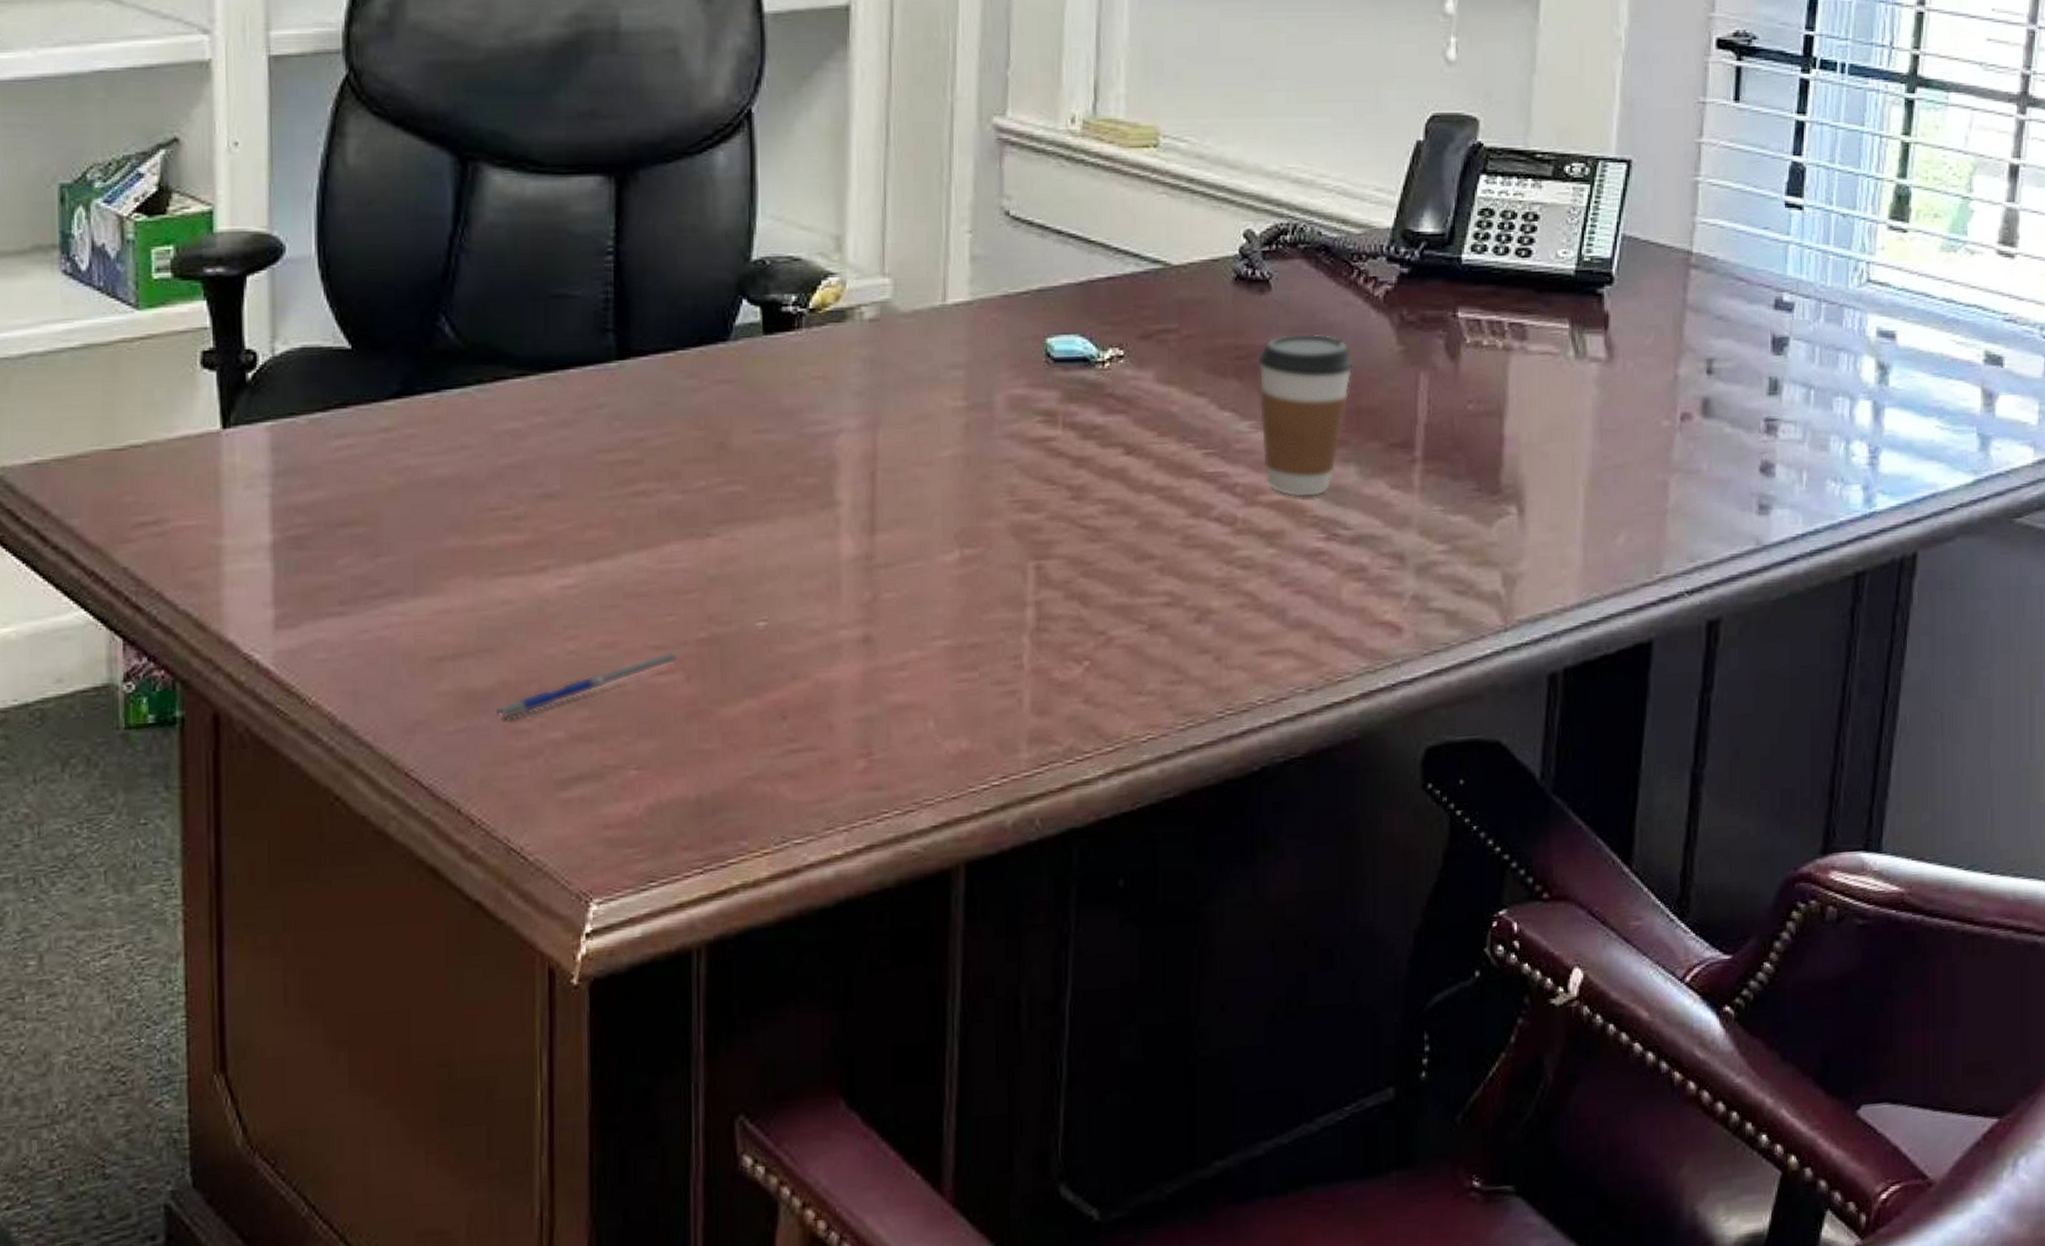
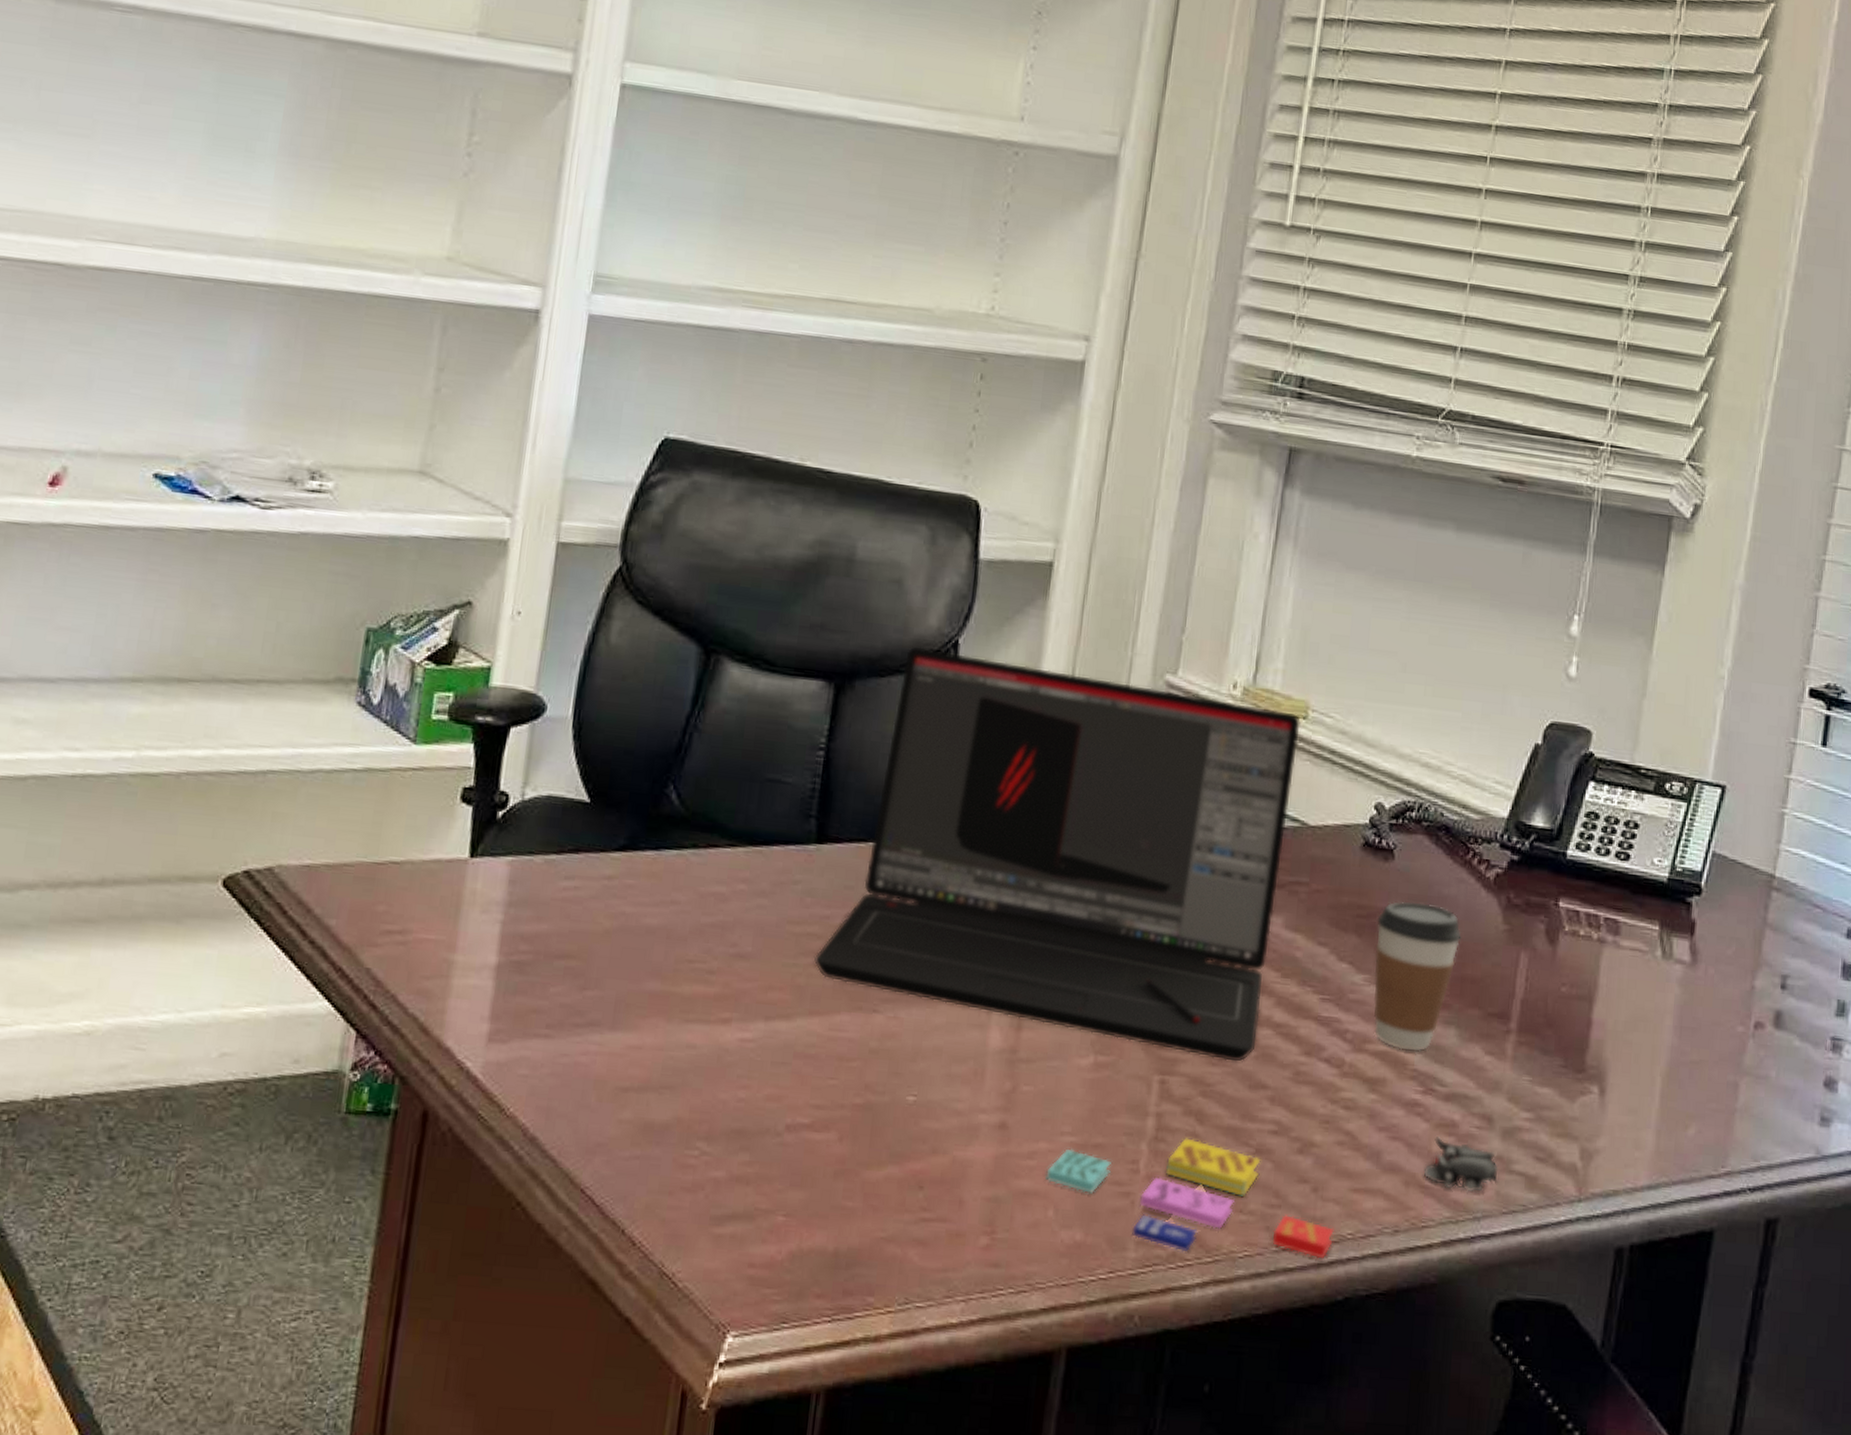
pen: present [492,652,680,721] -> none [665,1112,835,1155]
laptop: none [631,122,1151,535] -> present [813,647,1301,1062]
books: none [921,623,1243,745] -> present [1046,1138,1334,1259]
mouse: none [1334,584,1415,638] -> present [1423,1137,1499,1193]

